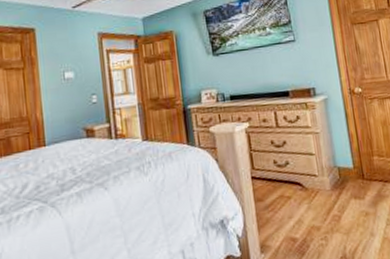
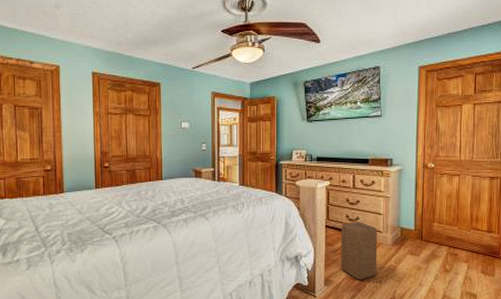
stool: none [270,166,320,241] -> present [341,221,378,280]

